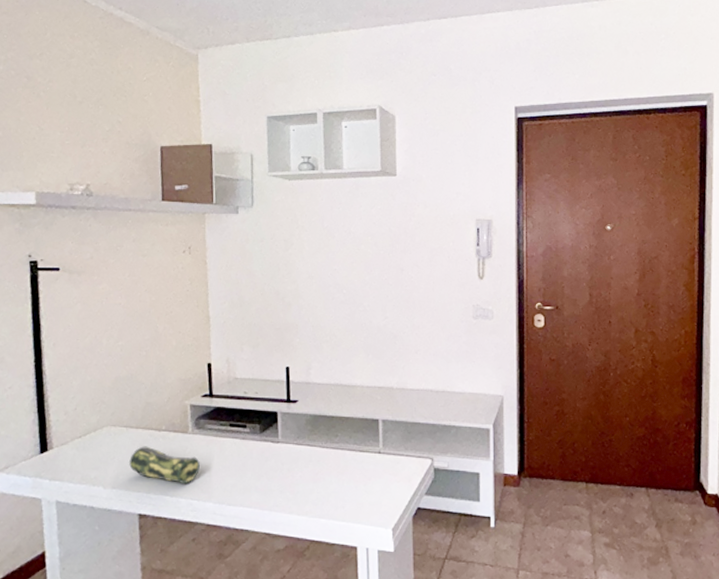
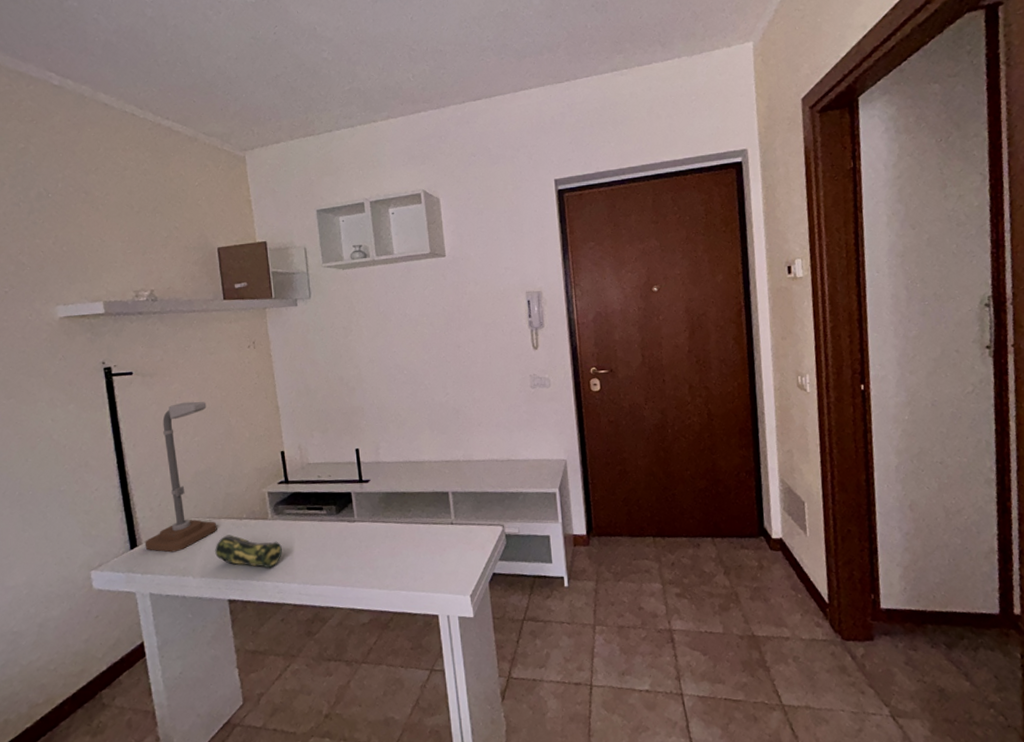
desk lamp: none [56,304,134,460] -> present [145,401,217,553]

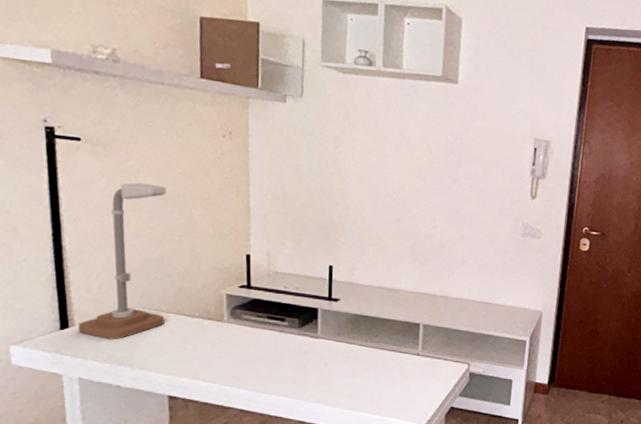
pencil case: present [215,535,282,568] -> none [159,331,235,371]

